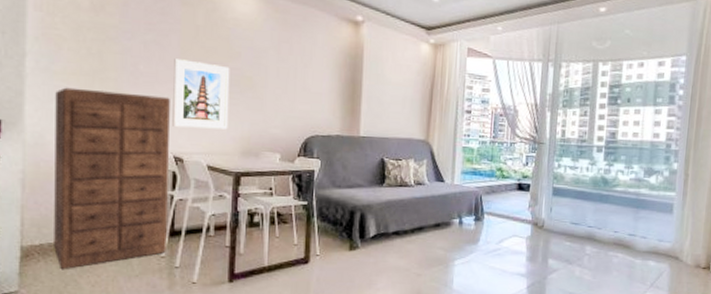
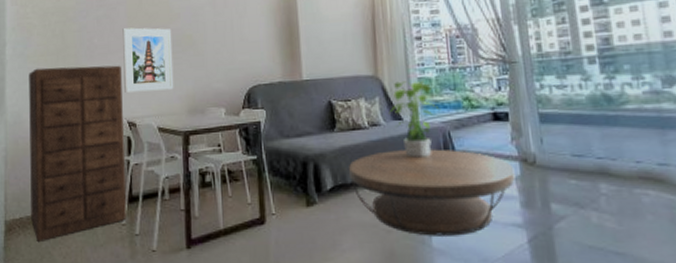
coffee table: none [390,207,527,281] -> present [348,149,515,236]
potted plant: none [433,148,478,215] -> present [389,80,441,158]

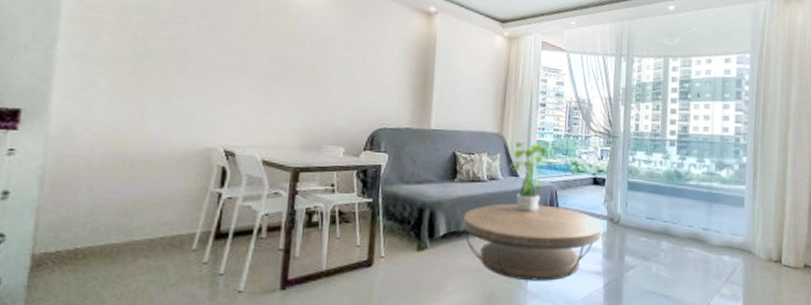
dresser: present [29,65,126,243] -> none [73,74,224,281]
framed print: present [122,27,174,93] -> none [225,46,293,121]

